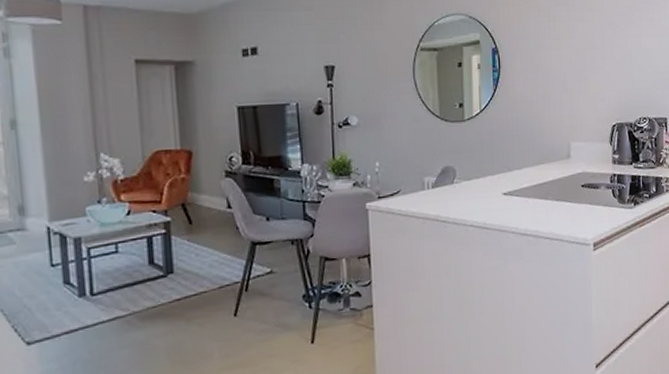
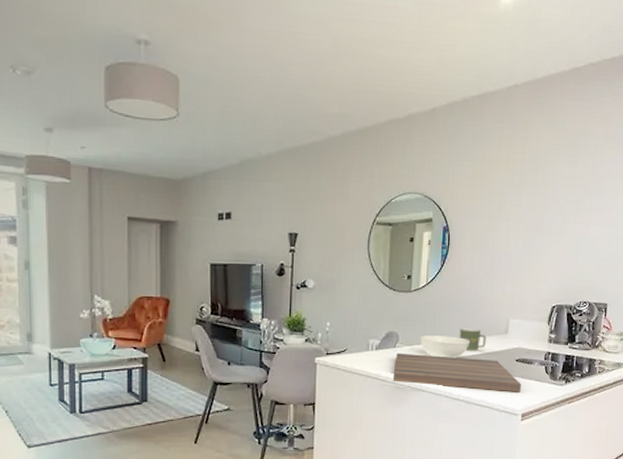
cutting board: none [453,187,590,222] -> present [392,353,521,393]
bowl: none [478,166,531,191] -> present [419,335,470,358]
mug: none [520,155,549,182] -> present [459,329,486,352]

